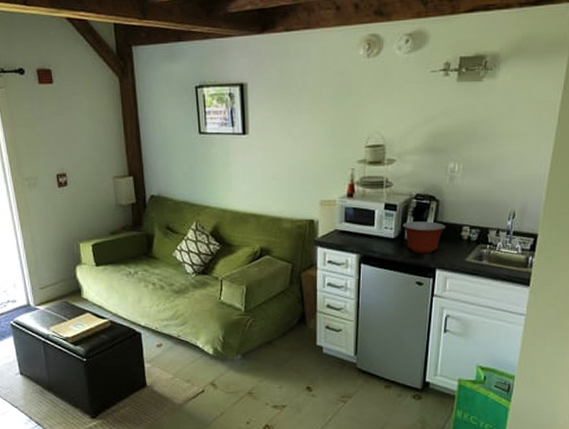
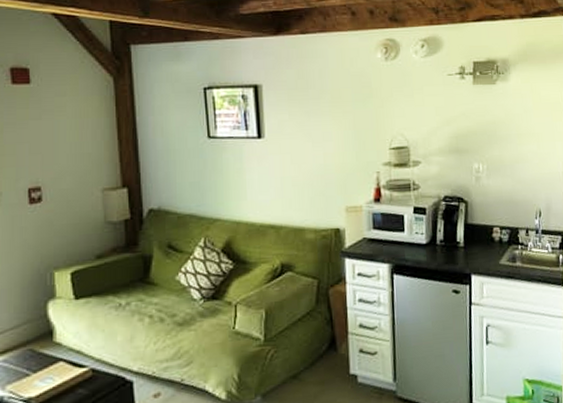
mixing bowl: present [402,221,446,254] -> none [433,224,477,259]

